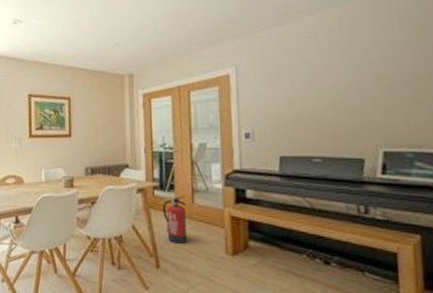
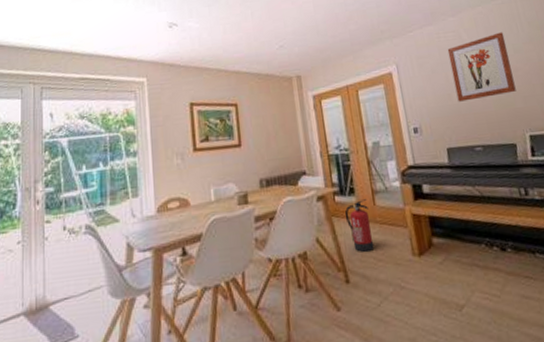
wall art: none [298,34,377,110] -> present [447,32,516,102]

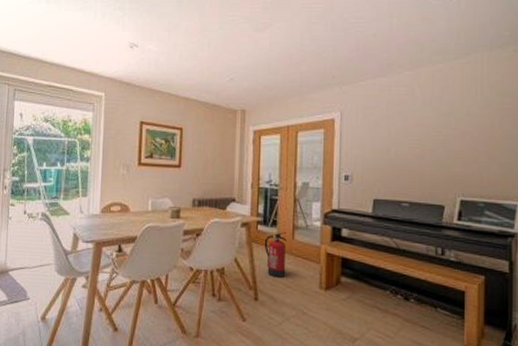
wall art: present [447,32,516,102] -> none [395,93,460,158]

